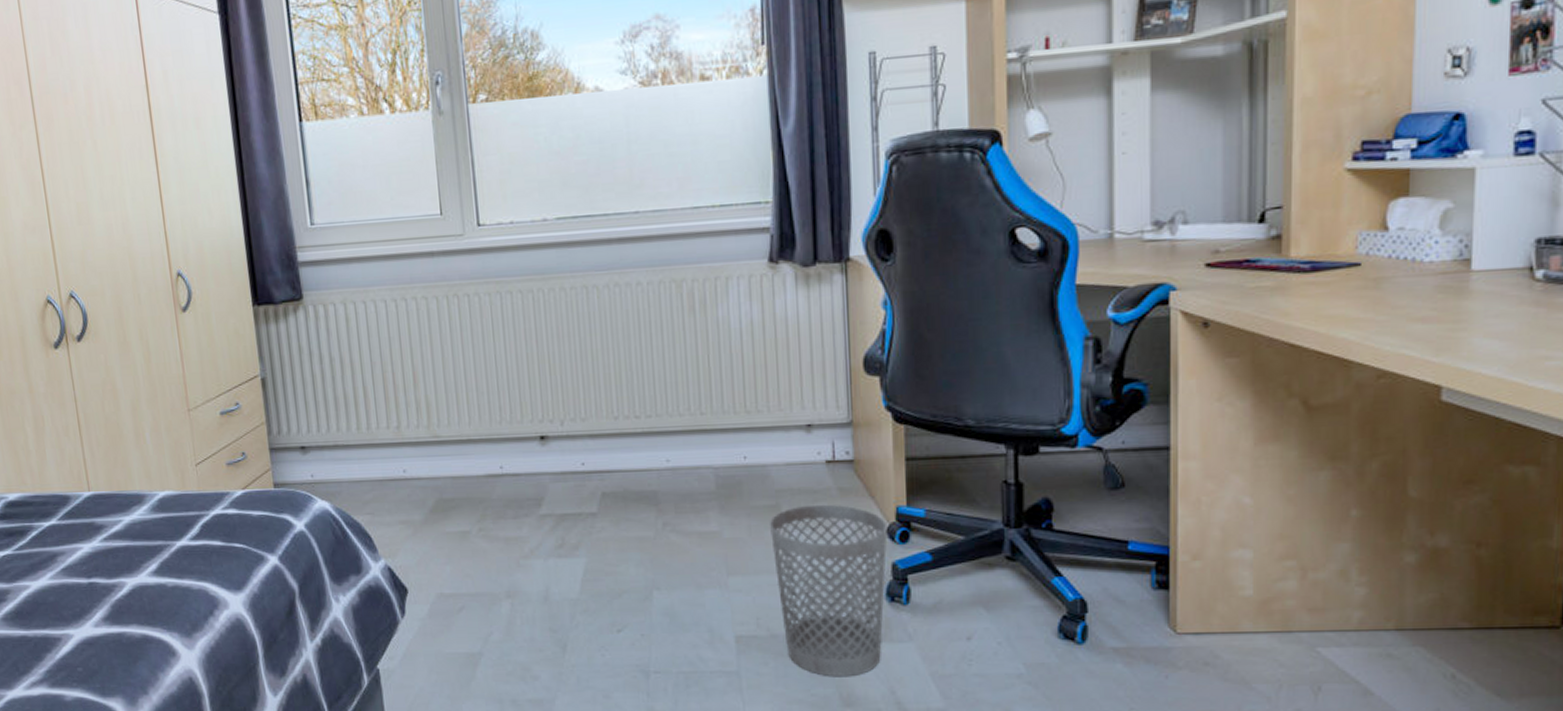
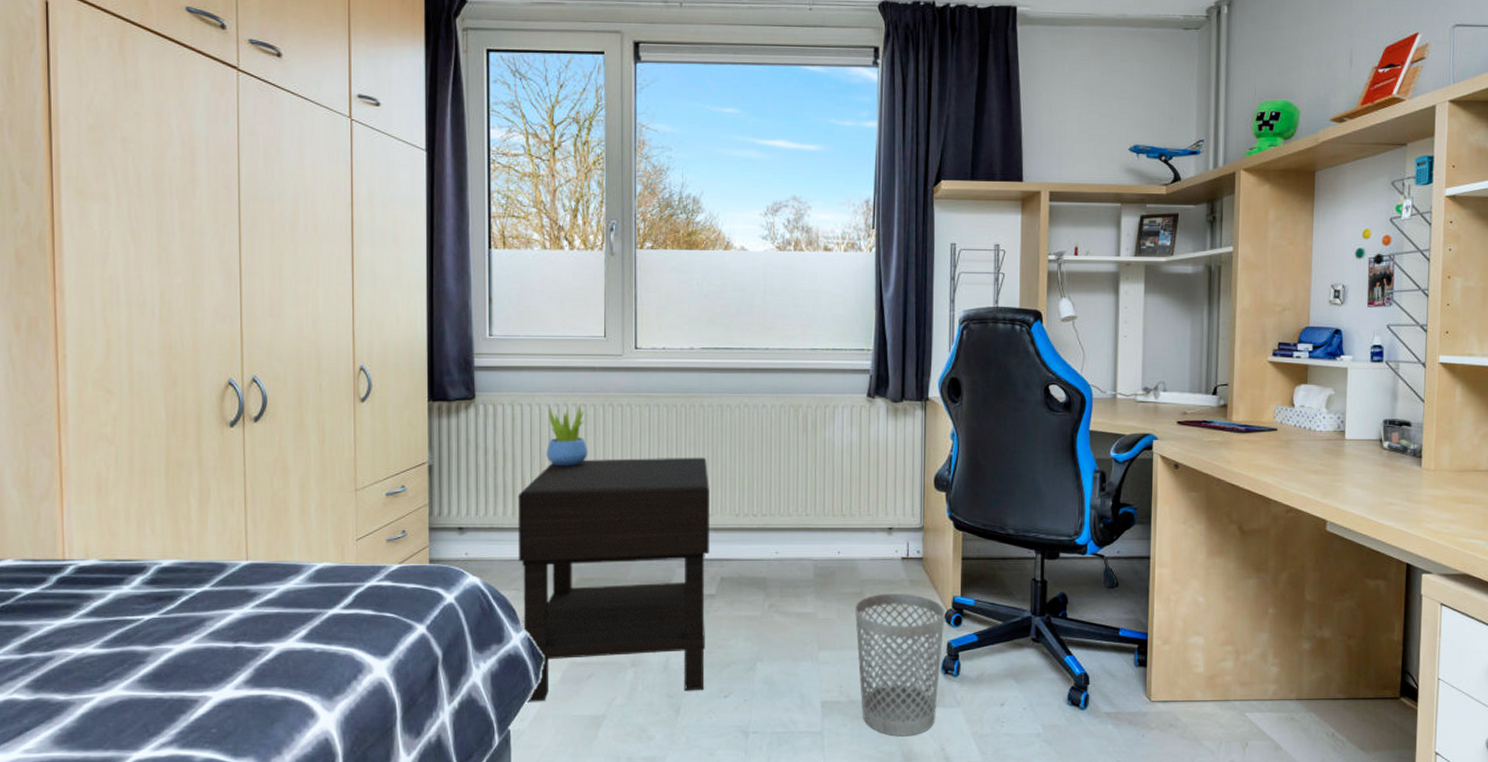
nightstand: none [361,350,592,639] -> present [517,457,709,702]
succulent plant: none [385,296,435,372] -> present [546,404,588,467]

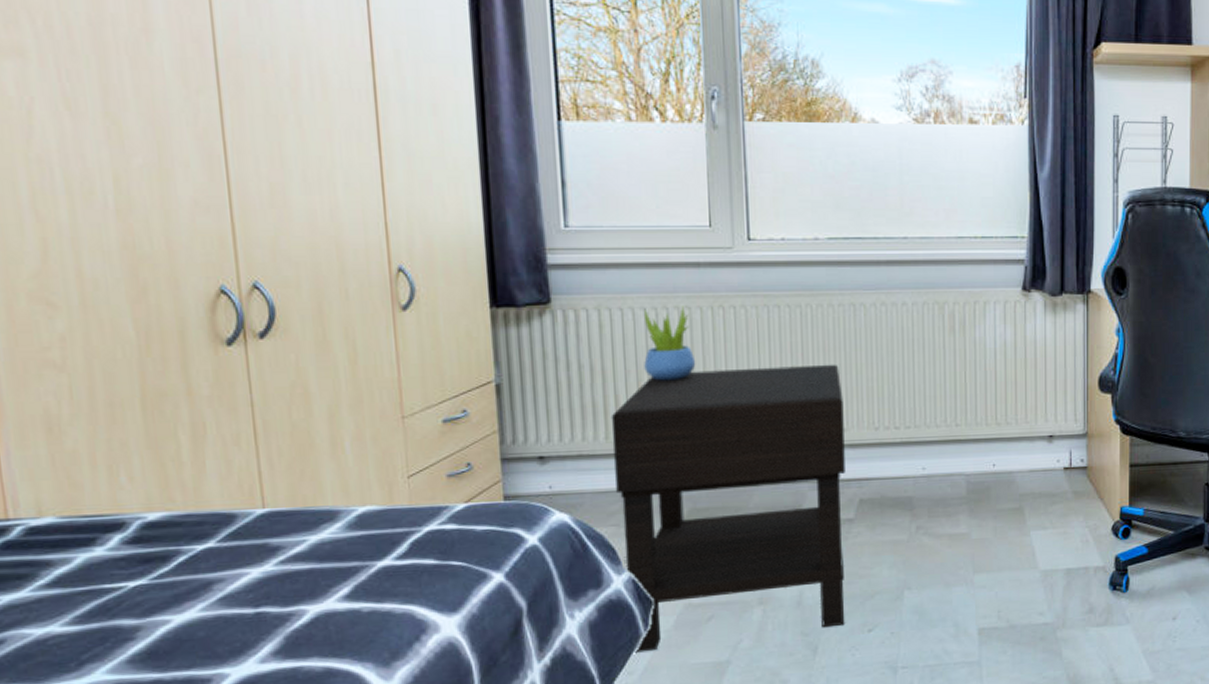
wastebasket: present [855,593,945,737] -> none [1014,506,1113,660]

